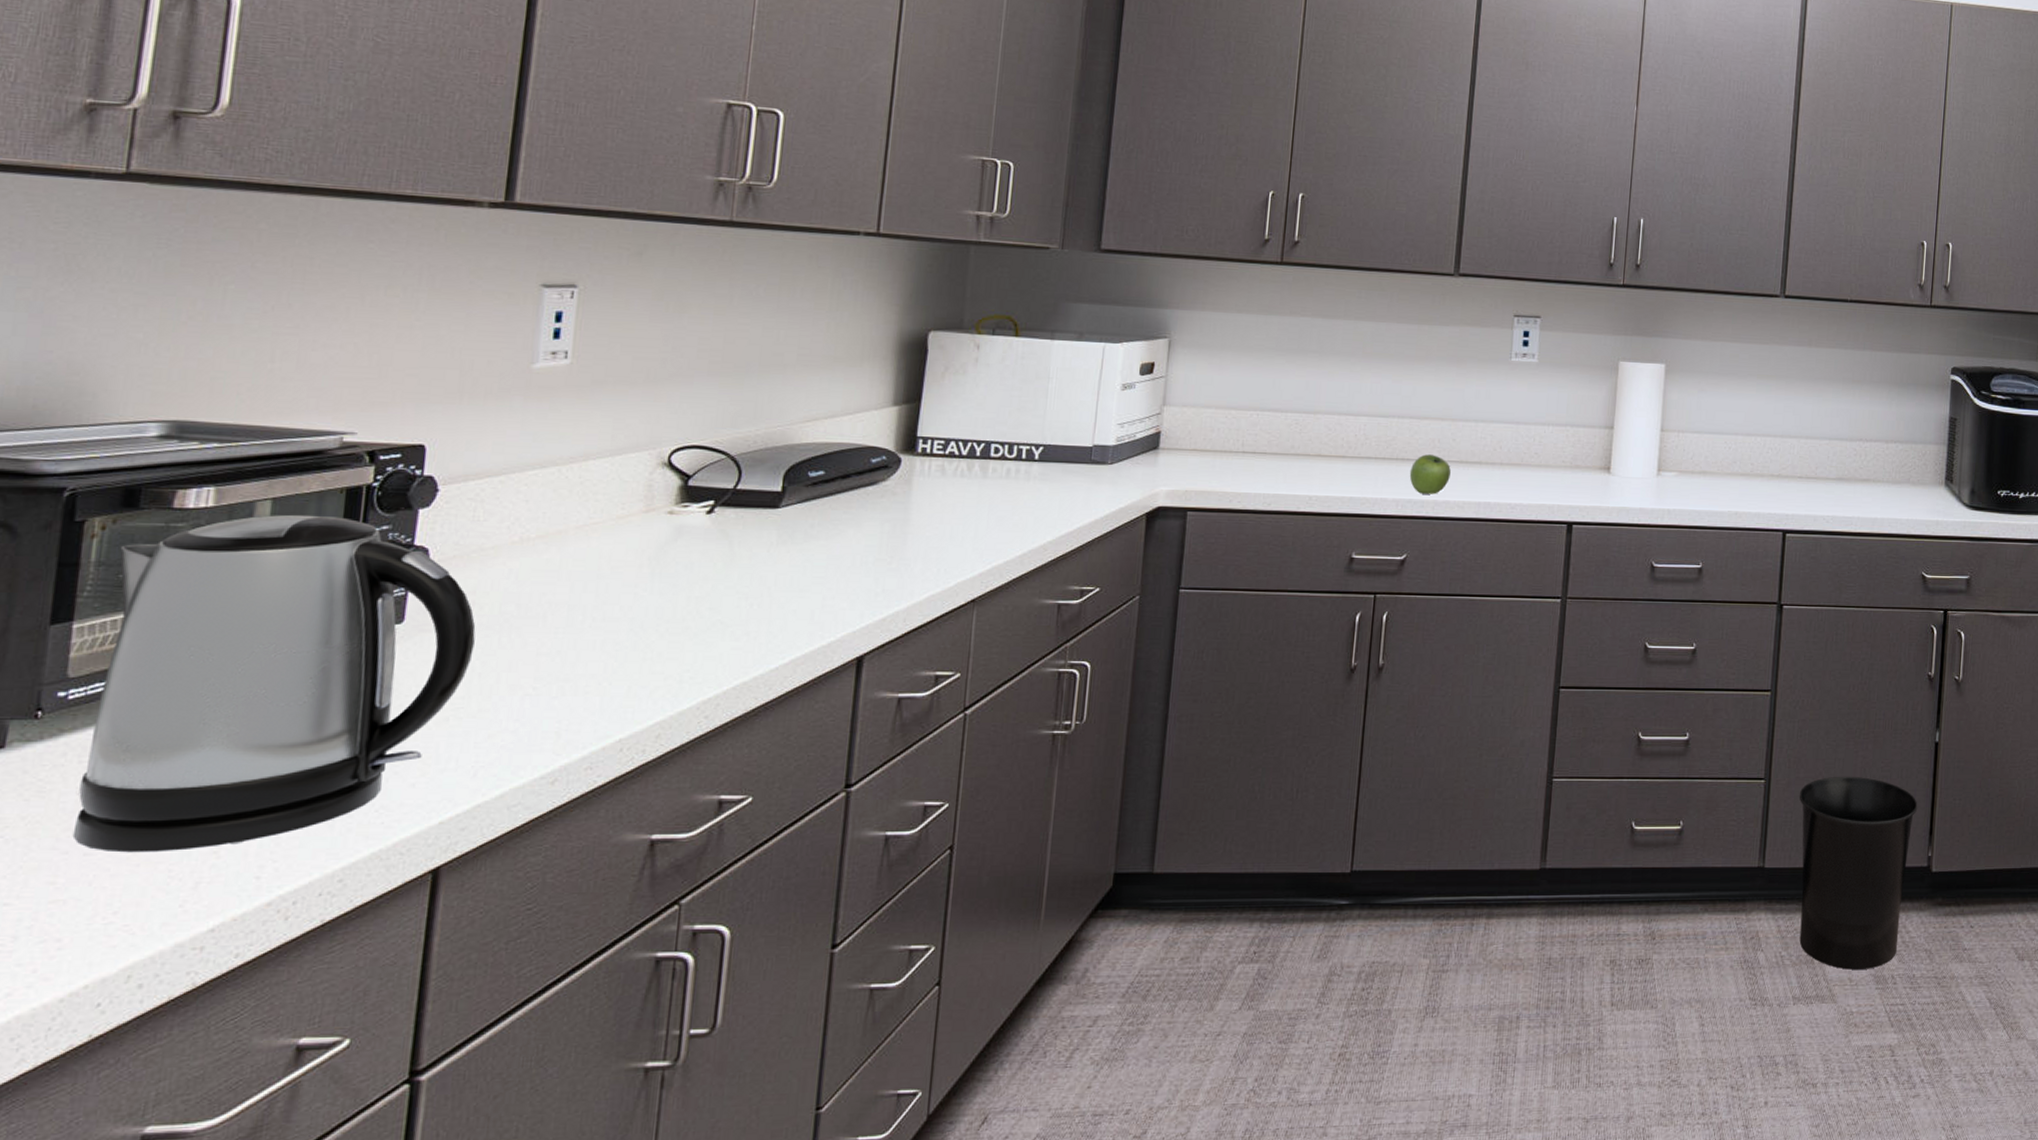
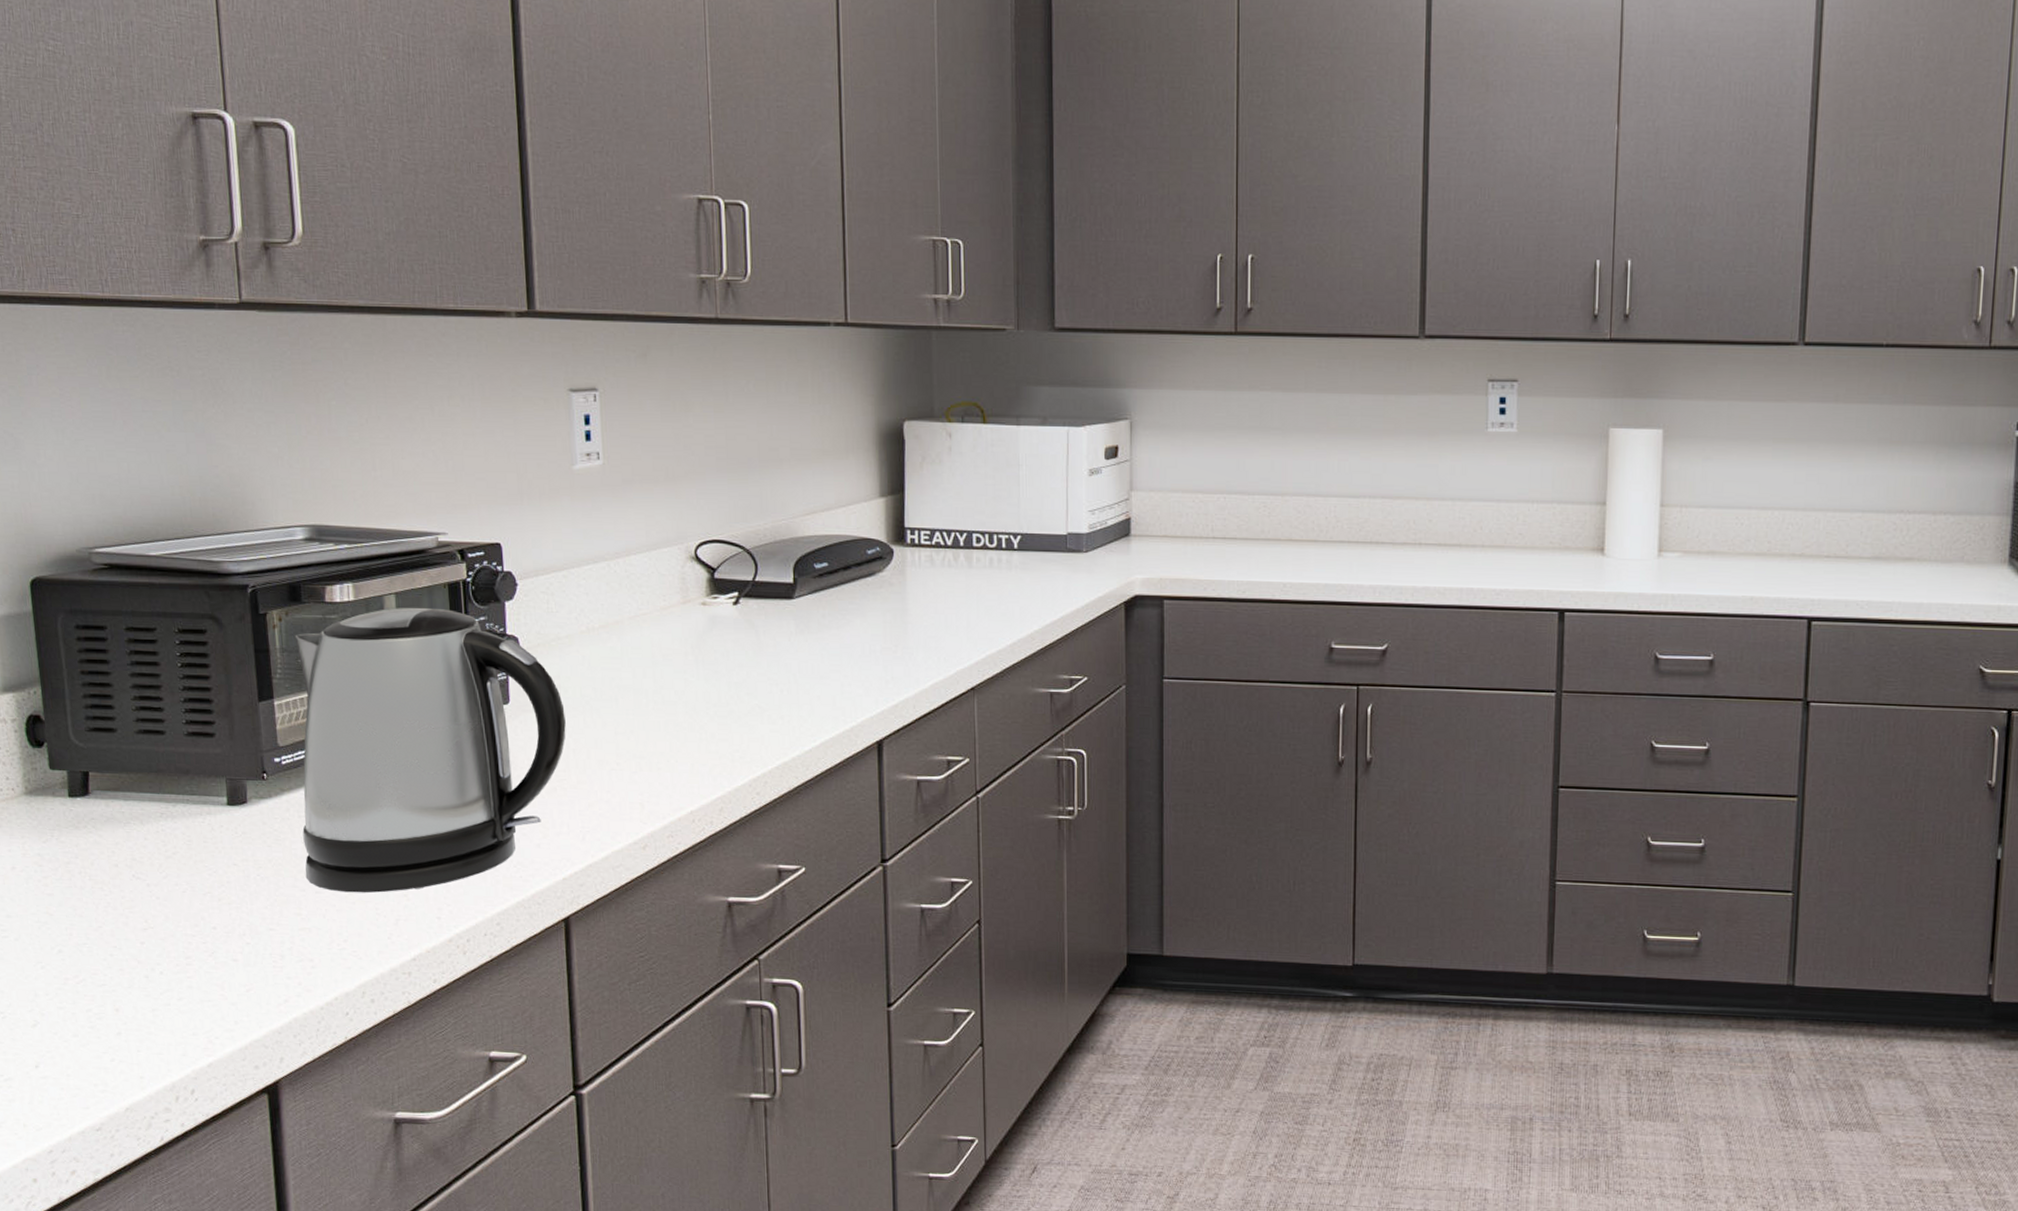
fruit: present [1409,454,1451,494] -> none [1385,537,1429,580]
waste bin: present [1799,776,1918,970] -> none [1833,892,1976,1100]

